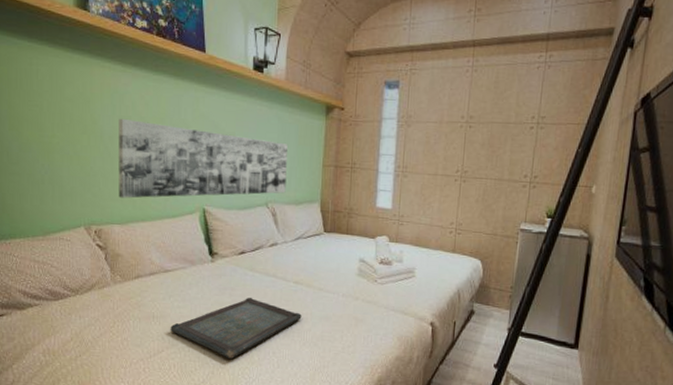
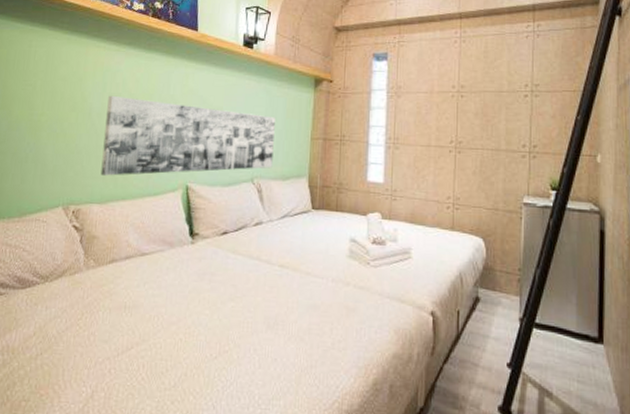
serving tray: present [170,298,302,359] -> none [142,284,287,357]

